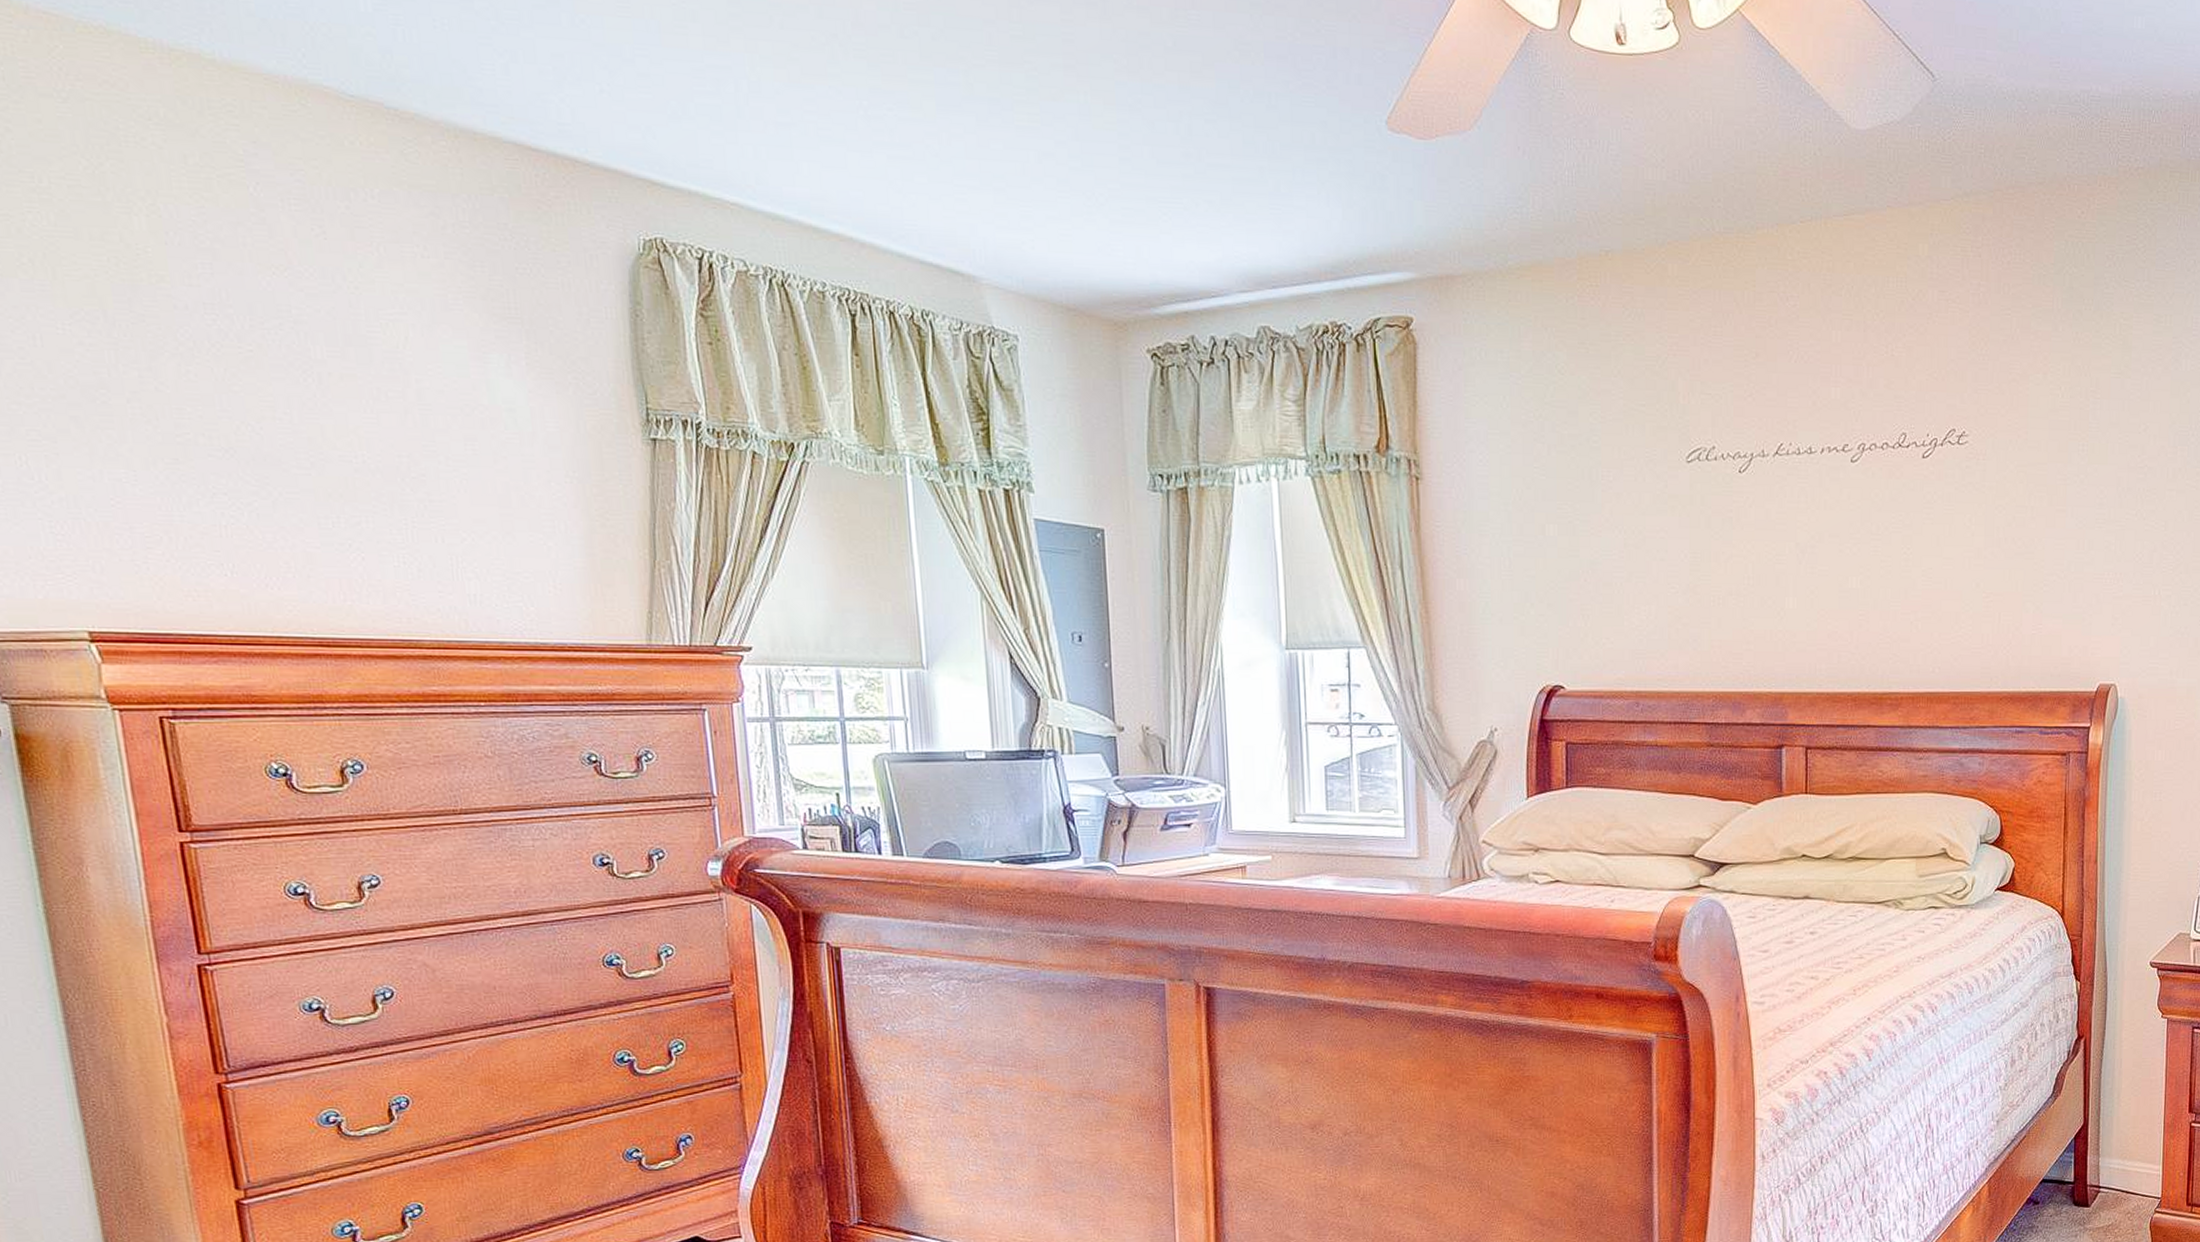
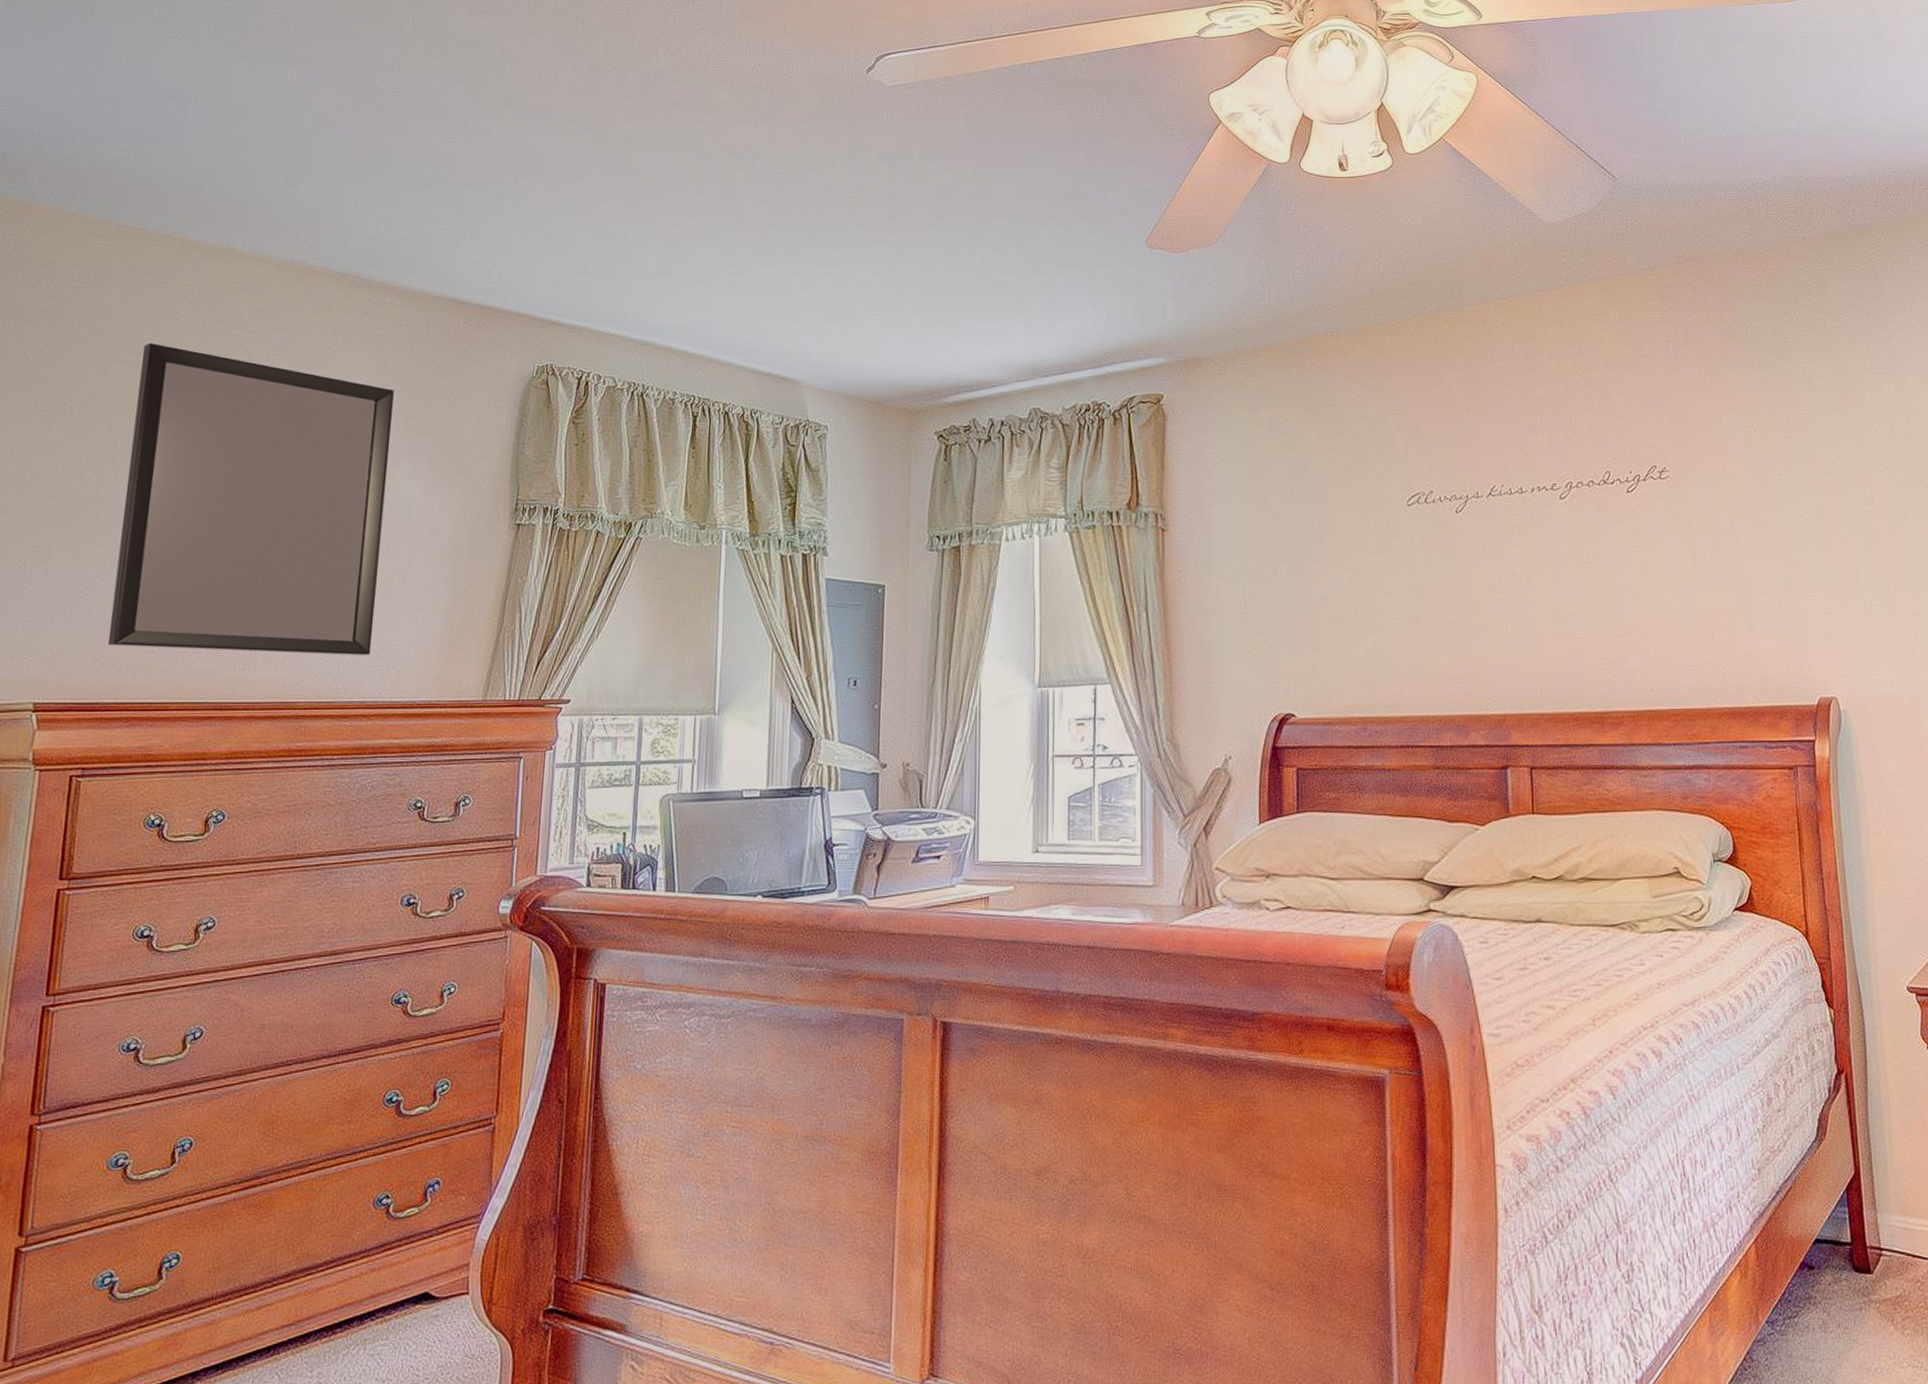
home mirror: none [108,178,500,590] -> present [107,342,394,656]

